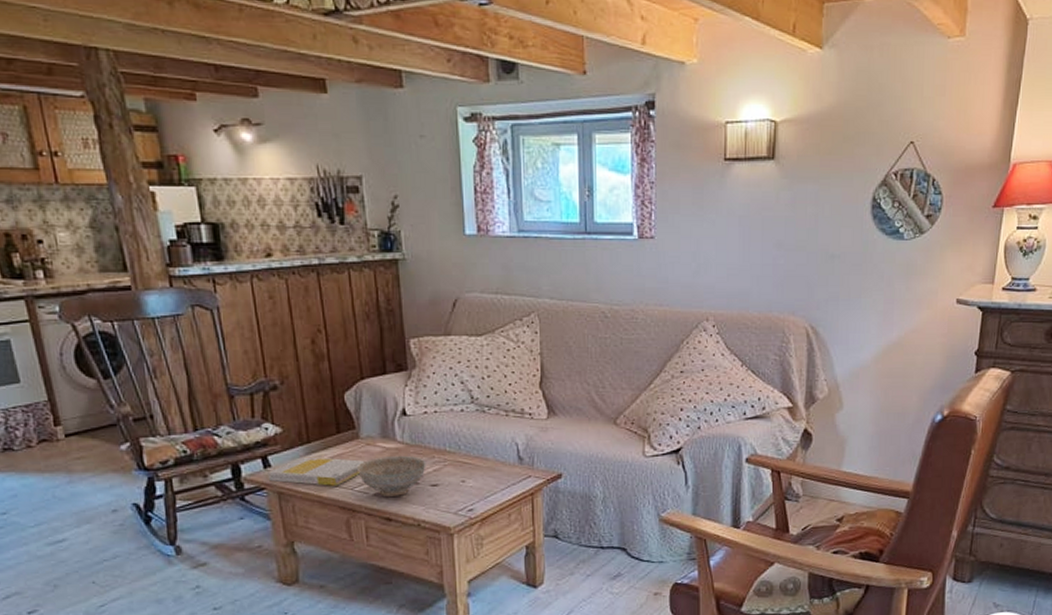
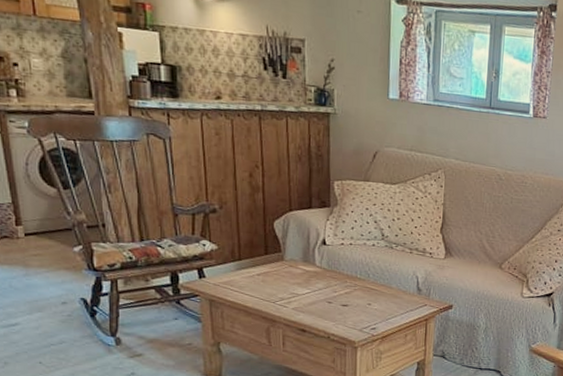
book: present [267,456,365,486] -> none [202,271,287,299]
decorative bowl: present [357,455,426,496] -> none [280,277,339,312]

